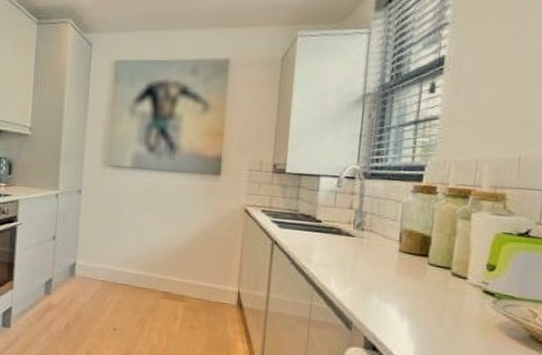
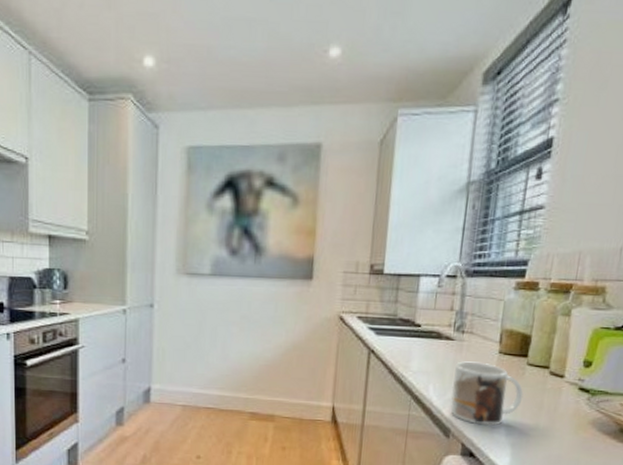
mug: none [352,257,426,322] -> present [450,361,524,426]

